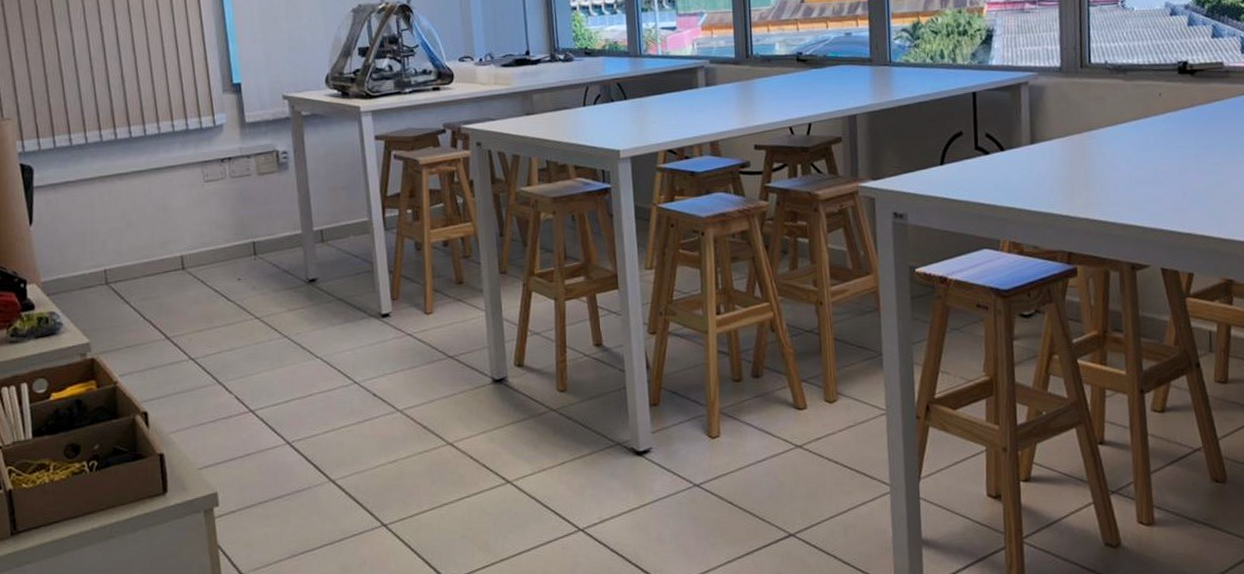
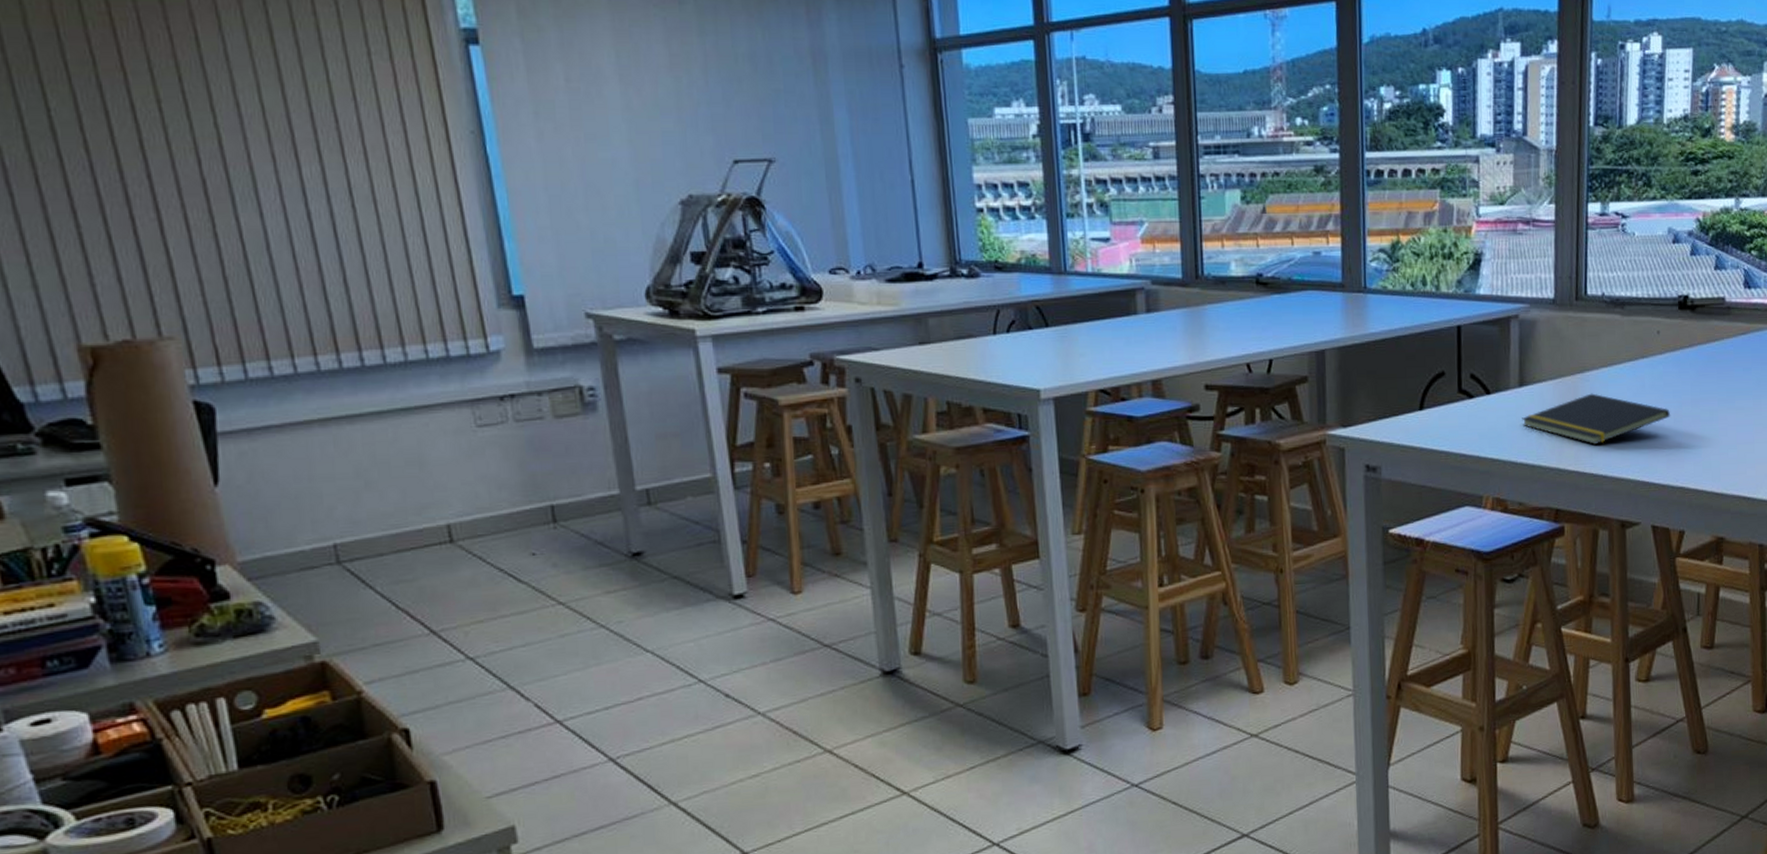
notepad: none [1034,149,1175,196] -> present [1522,393,1670,446]

